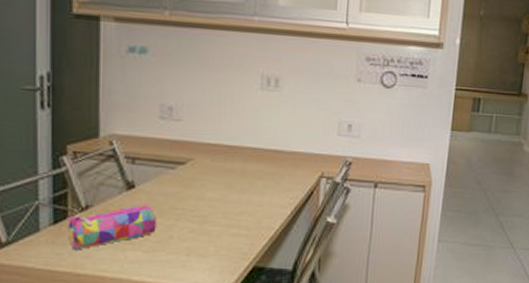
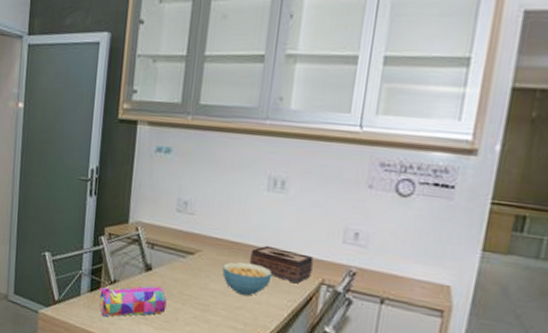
cereal bowl: none [218,165,273,199] -> present [222,261,273,296]
tissue box: none [247,145,312,180] -> present [249,245,314,284]

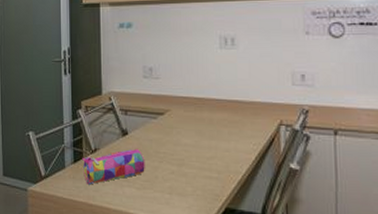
cereal bowl: present [222,261,273,296] -> none [190,115,236,145]
tissue box: present [249,245,314,284] -> none [213,97,270,128]

